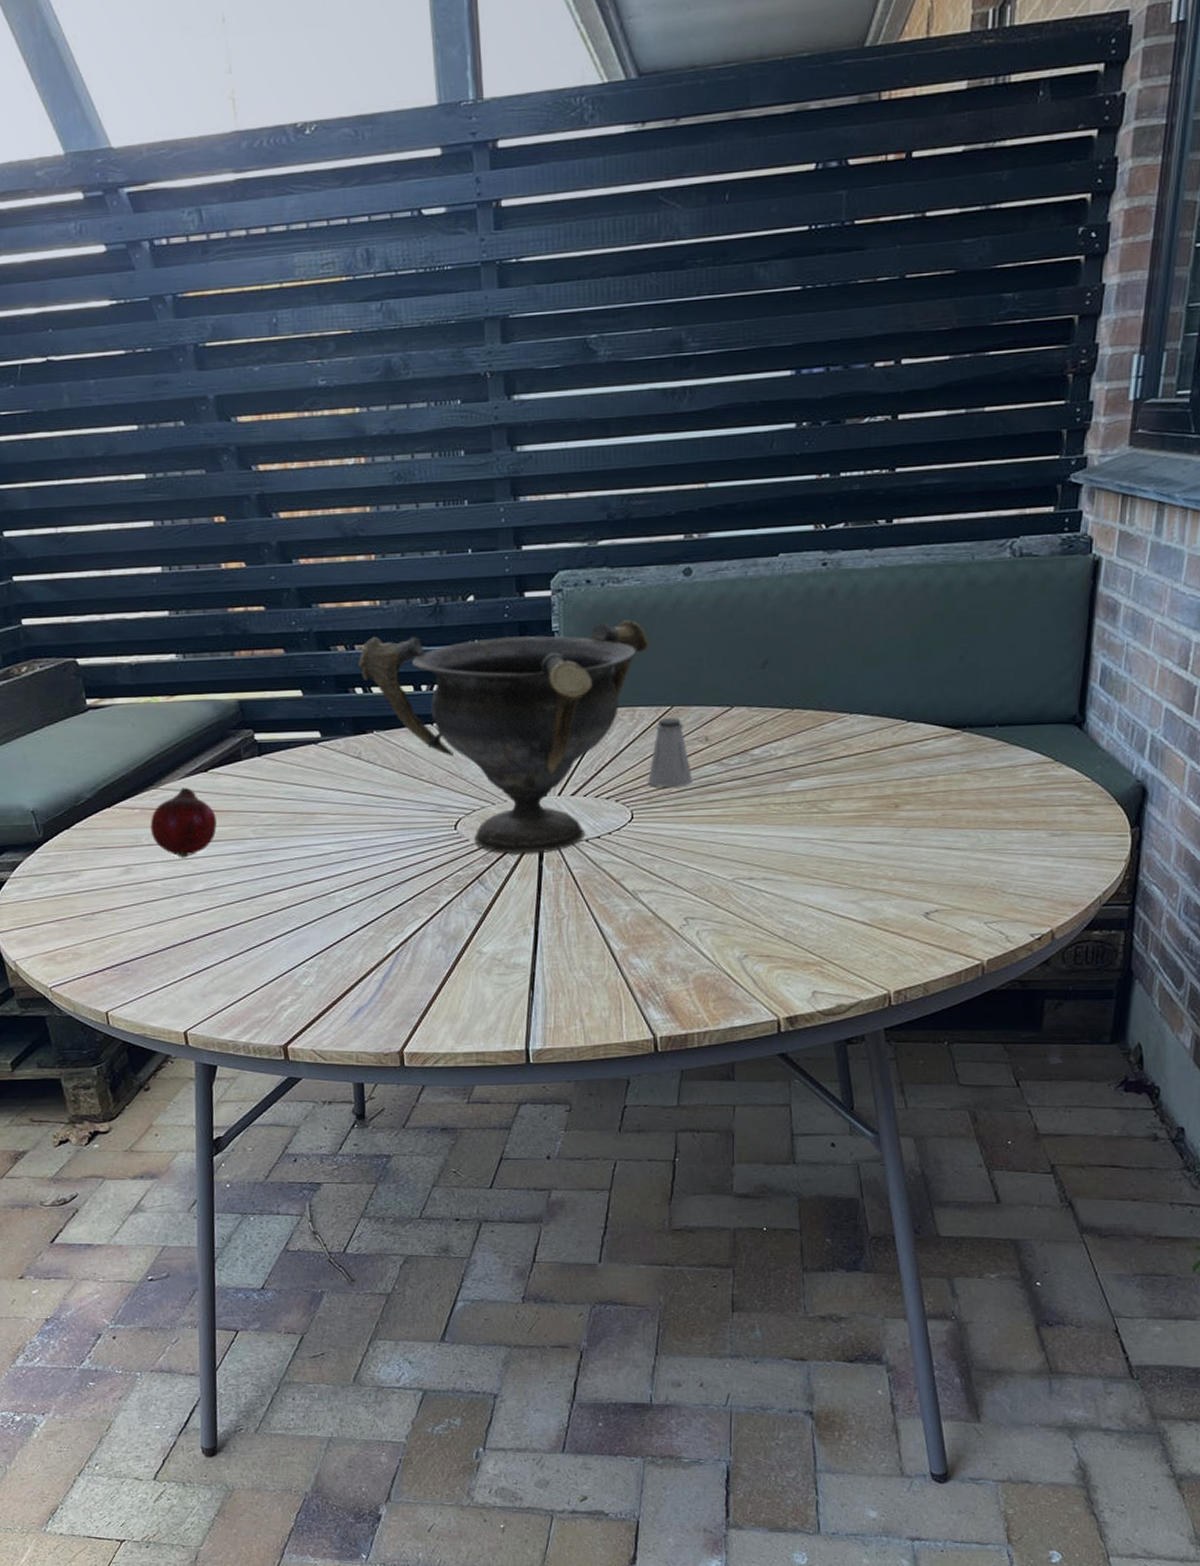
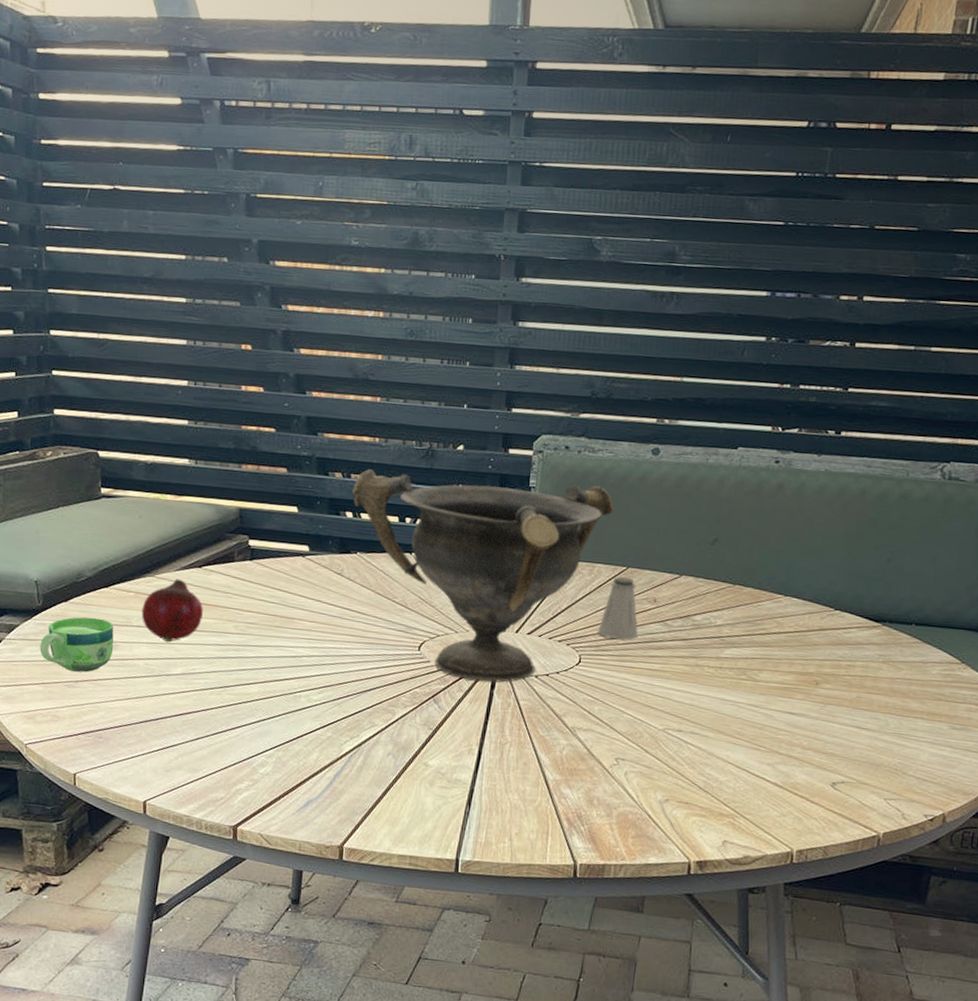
cup: none [47,842,127,903] -> present [39,617,114,673]

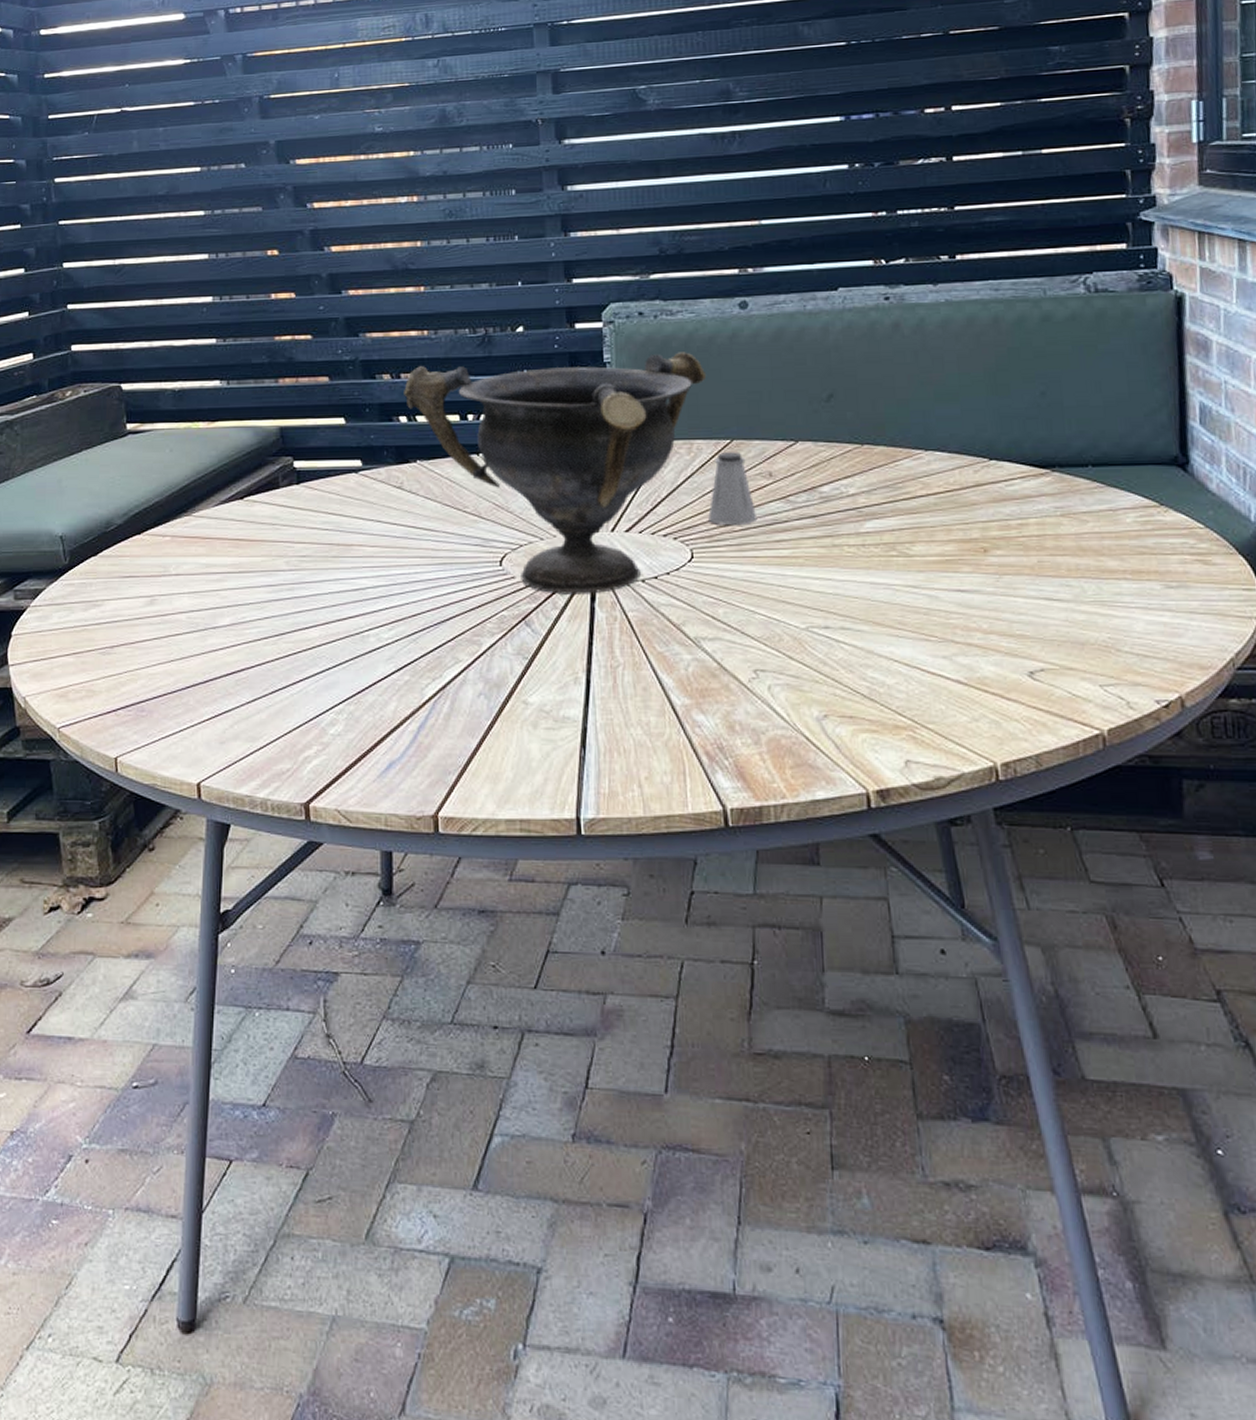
cup: present [39,617,114,673] -> none [69,570,152,635]
fruit: present [141,578,203,643] -> none [180,515,249,590]

